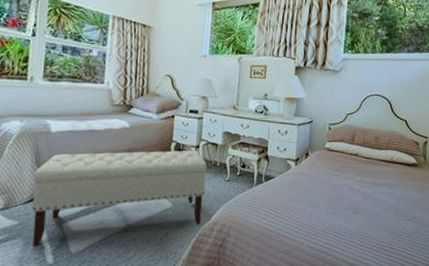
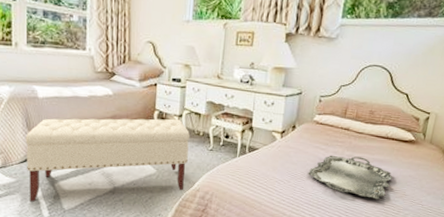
serving tray: none [323,181,402,224] -> present [308,155,393,200]

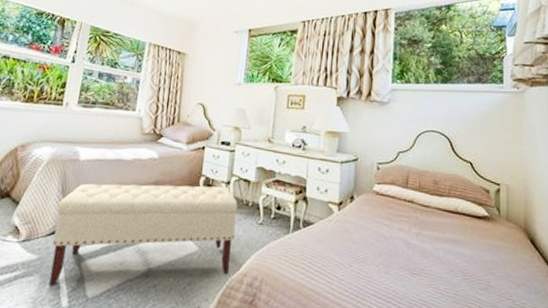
serving tray: present [308,155,393,200] -> none [372,232,472,292]

